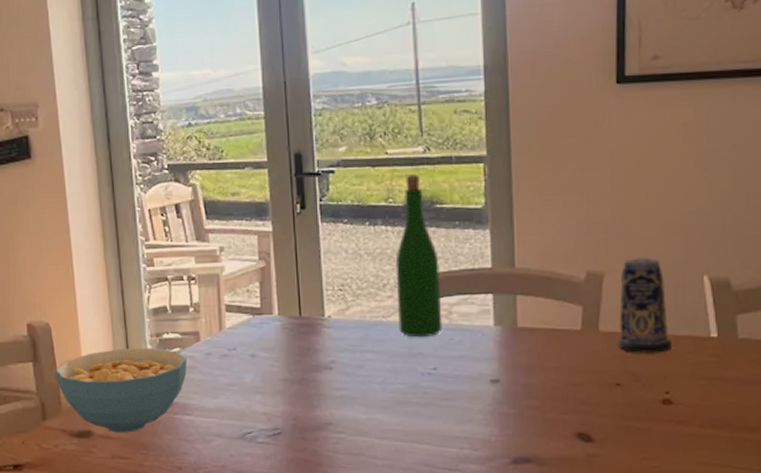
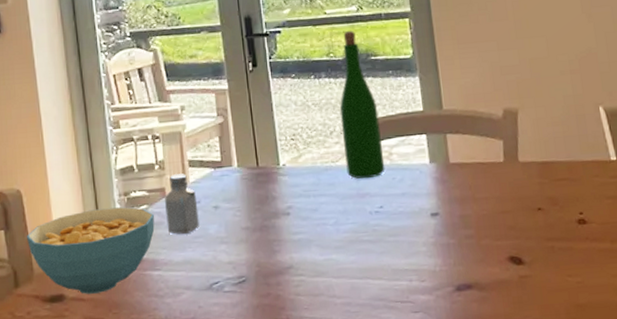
saltshaker: none [199,318,234,381] -> present [165,173,199,235]
candle: present [618,258,672,353] -> none [532,94,581,179]

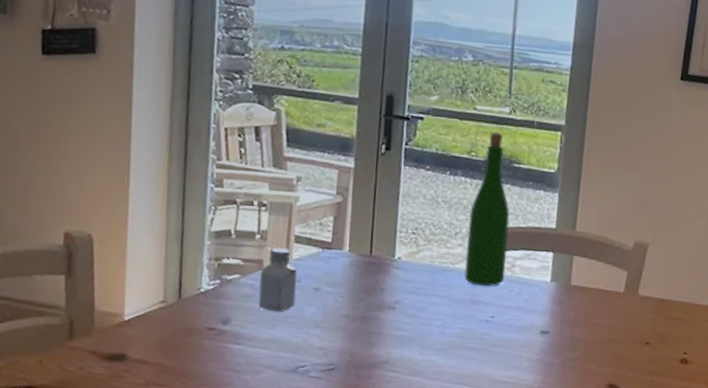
cereal bowl: present [26,207,155,294] -> none [91,269,247,359]

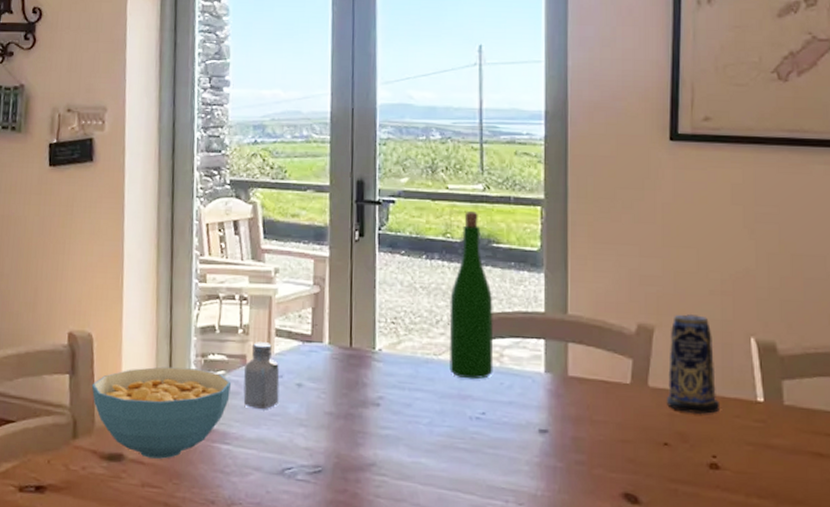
cereal bowl: none [91,269,247,359] -> present [91,366,232,459]
candle: none [652,234,696,318] -> present [667,314,719,414]

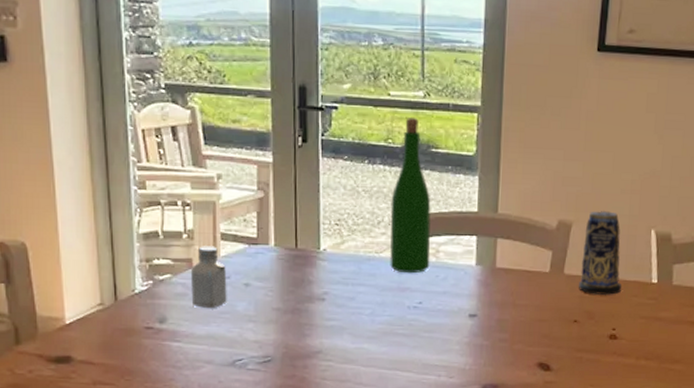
cereal bowl: present [91,366,232,459] -> none [30,272,179,358]

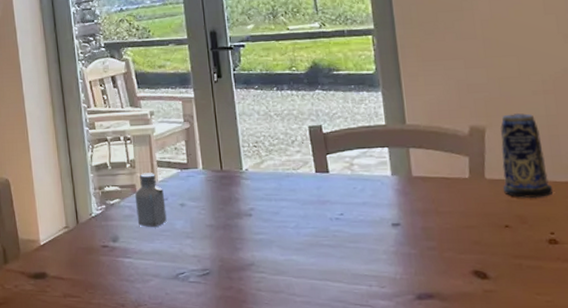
wine bottle: present [390,118,431,274] -> none [301,46,346,187]

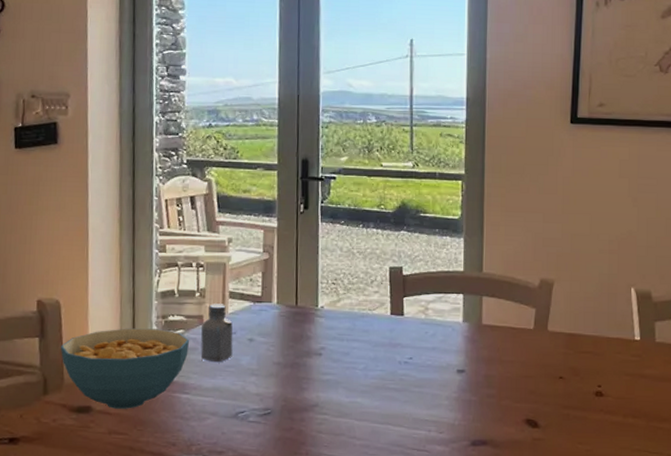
cereal bowl: none [13,199,126,274] -> present [60,328,190,409]
candle: present [500,113,553,198] -> none [563,270,604,352]

